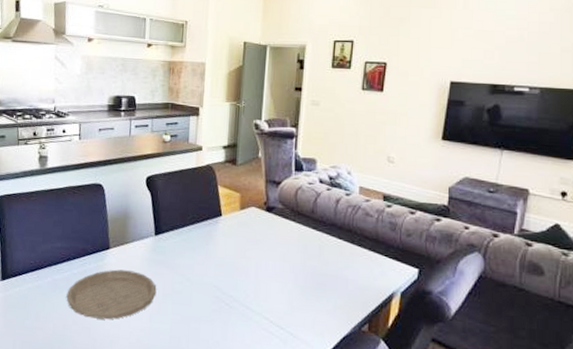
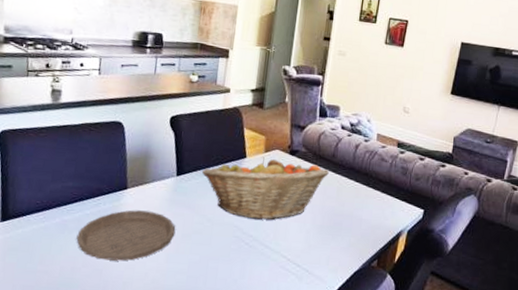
fruit basket: none [178,215,309,280] -> present [201,157,329,220]

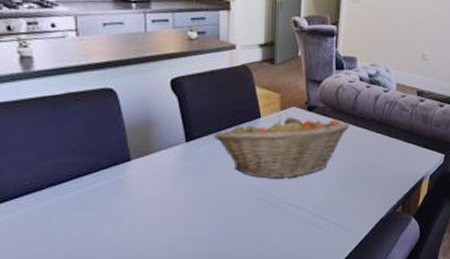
plate: present [76,210,176,261] -> none [79,181,192,236]

